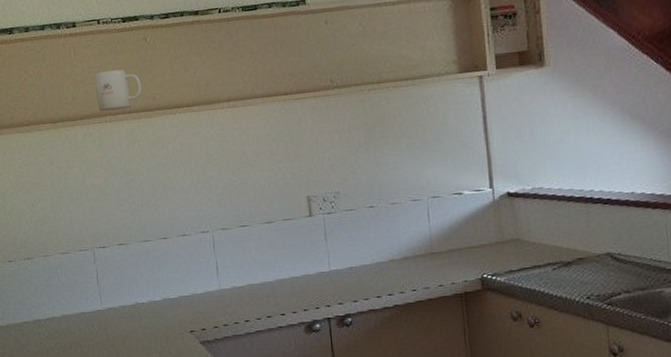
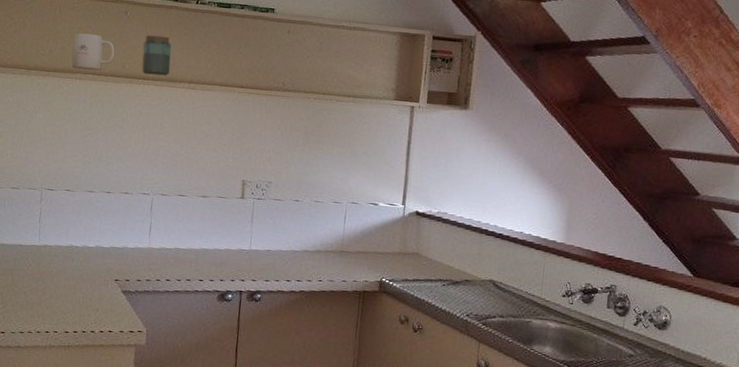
peanut butter: none [170,55,204,102] -> present [141,35,172,76]

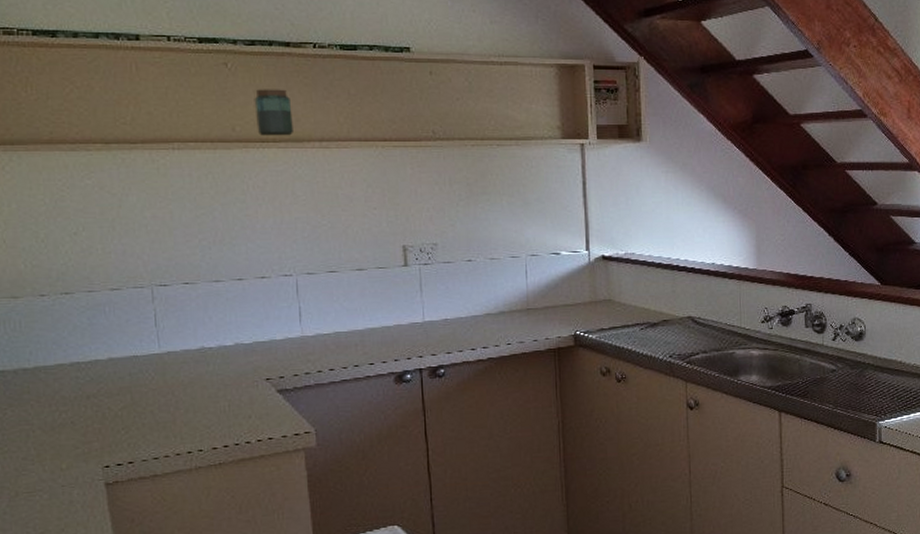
mug: present [71,33,115,71] -> none [161,93,220,137]

